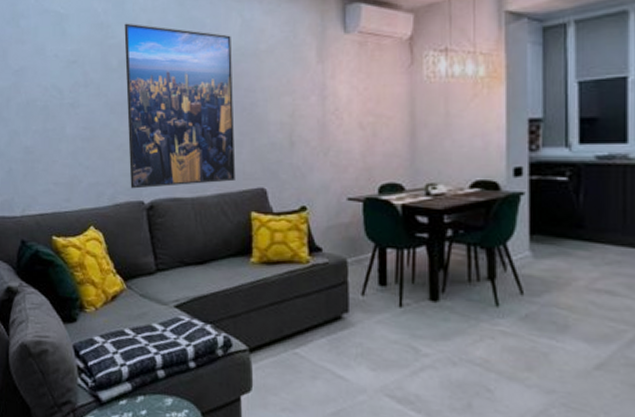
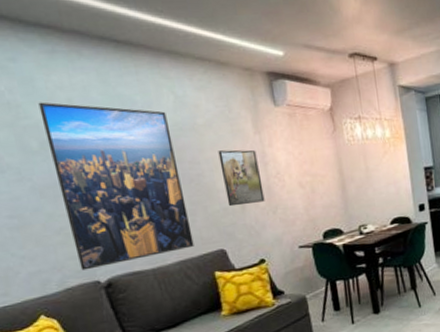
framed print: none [275,79,317,142] -> present [218,150,265,207]

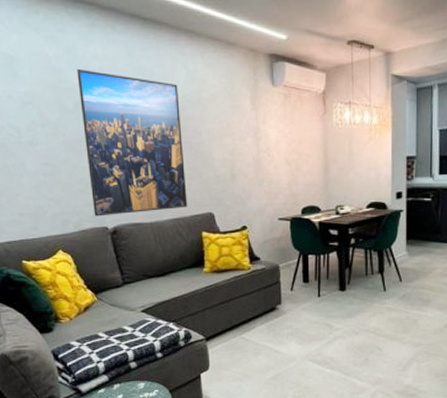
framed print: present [218,150,265,207] -> none [218,123,253,175]

